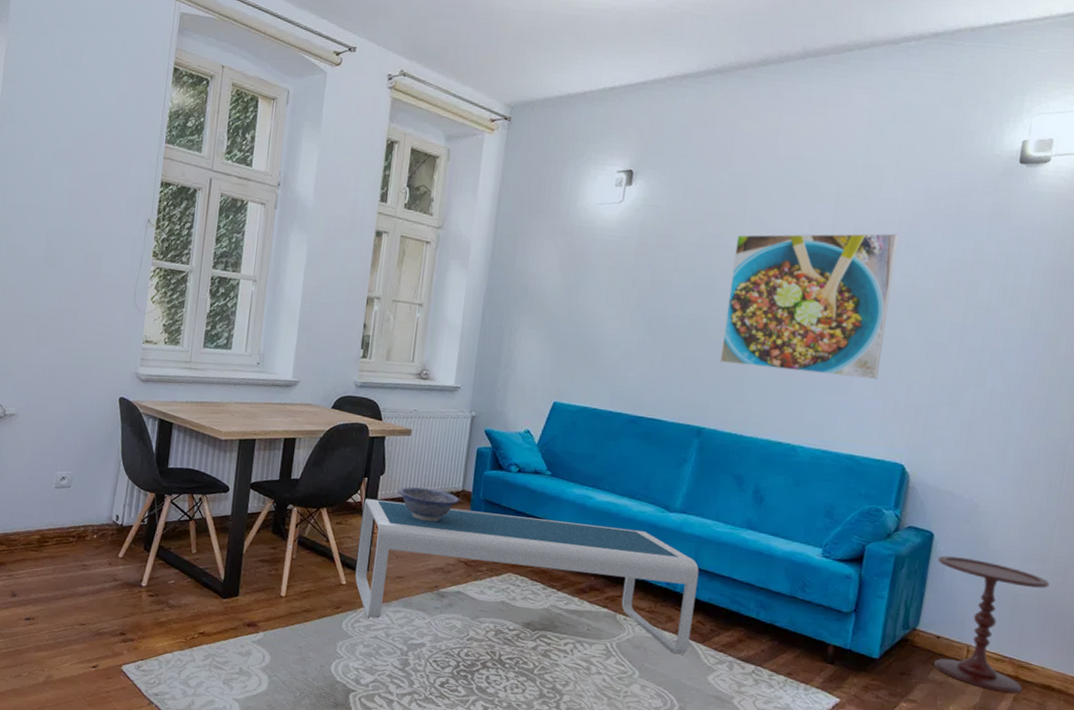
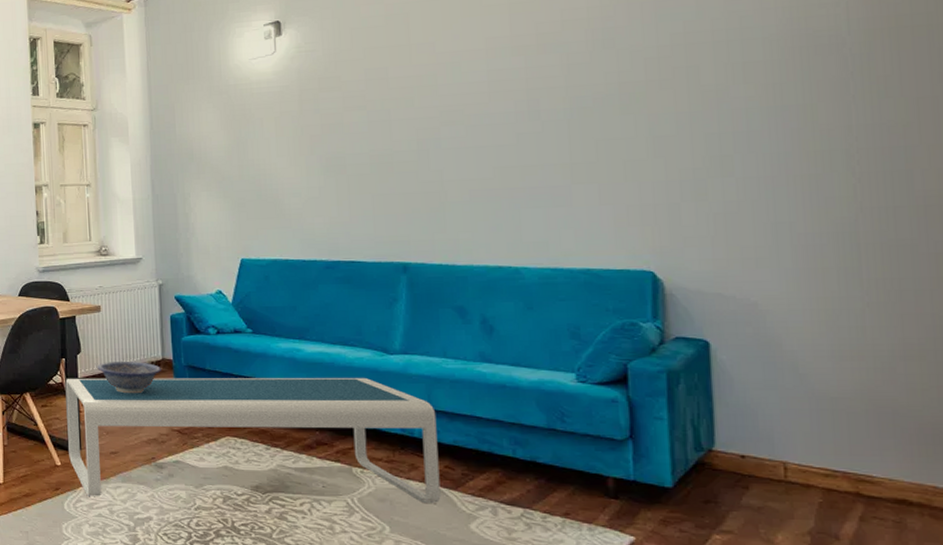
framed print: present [720,233,899,379] -> none [406,31,599,193]
side table: present [933,555,1050,694] -> none [721,364,875,513]

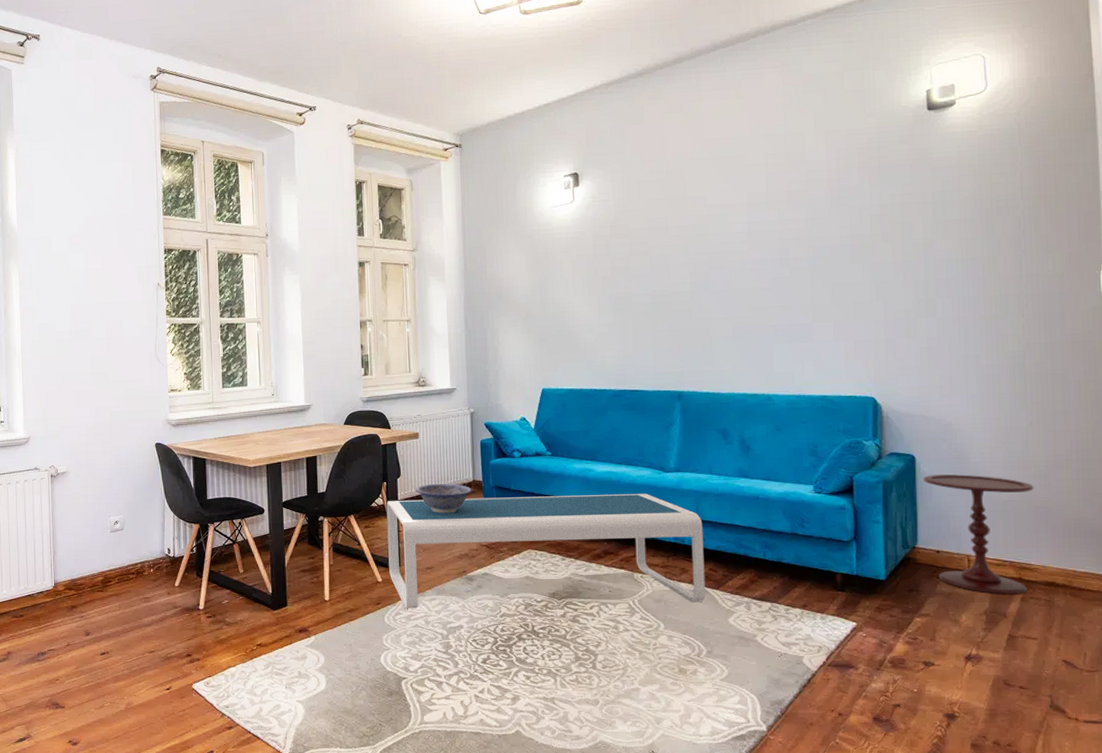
side table: none [721,364,875,513] -> present [923,474,1034,595]

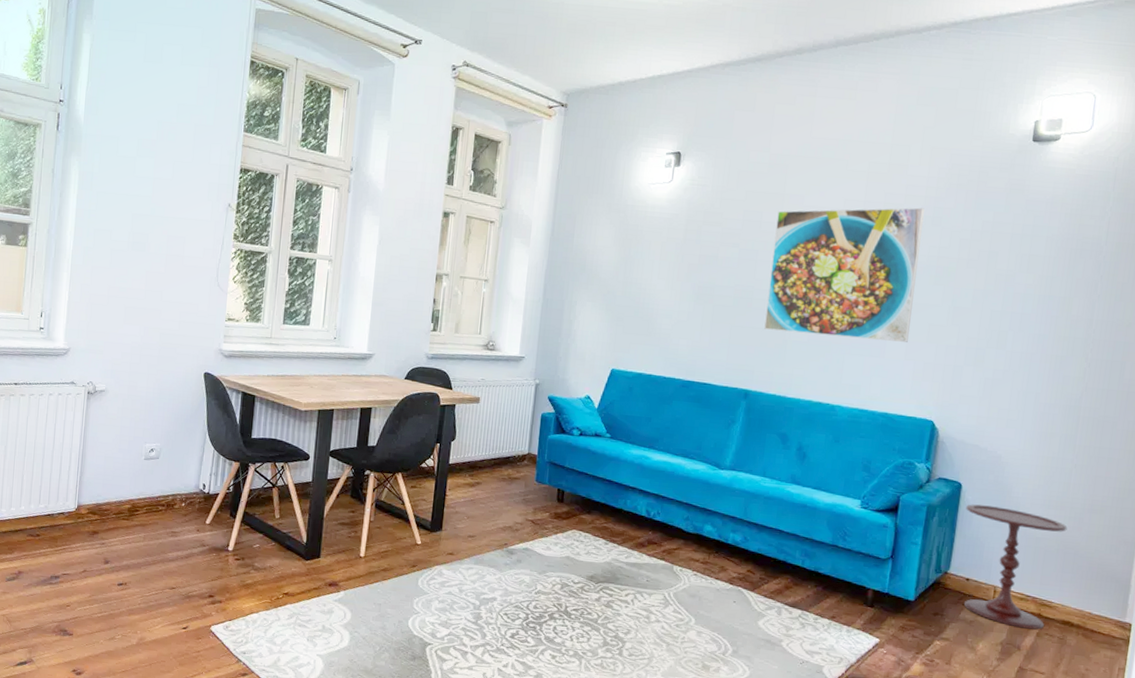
coffee table: present [386,494,706,609] -> none [429,463,749,601]
decorative bowl: present [415,483,472,513] -> none [468,451,526,484]
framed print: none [682,190,834,330] -> present [764,207,925,342]

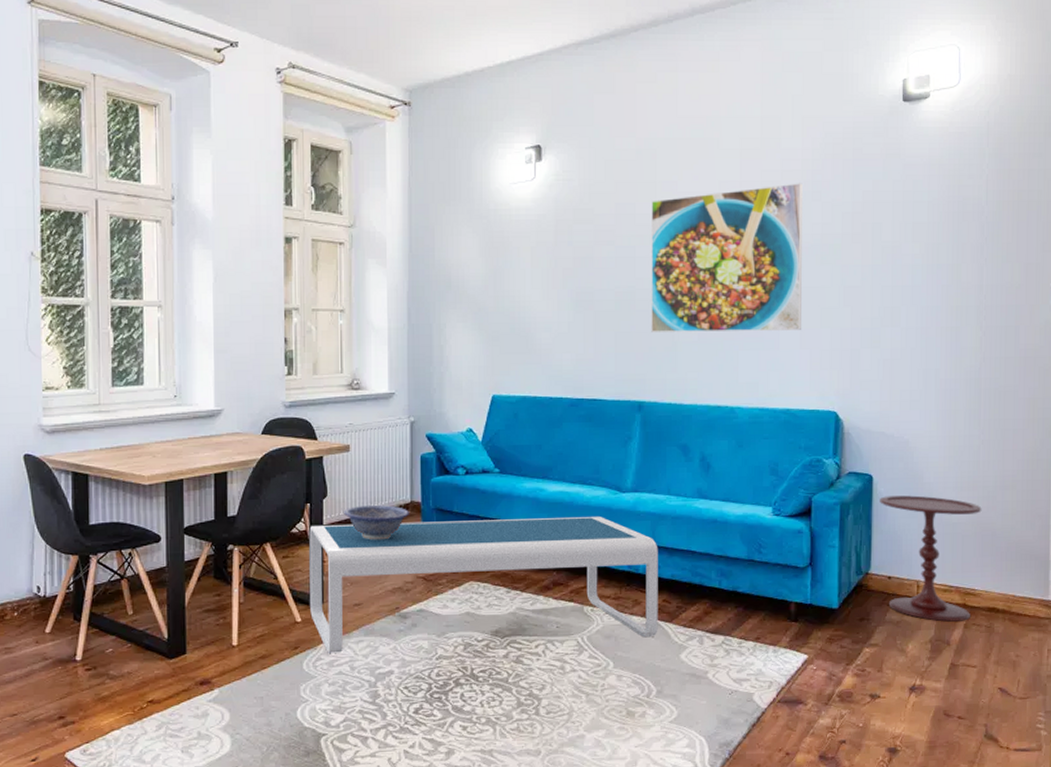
coffee table: none [429,463,749,601] -> present [309,517,658,653]
decorative bowl: none [468,451,526,484] -> present [344,504,409,540]

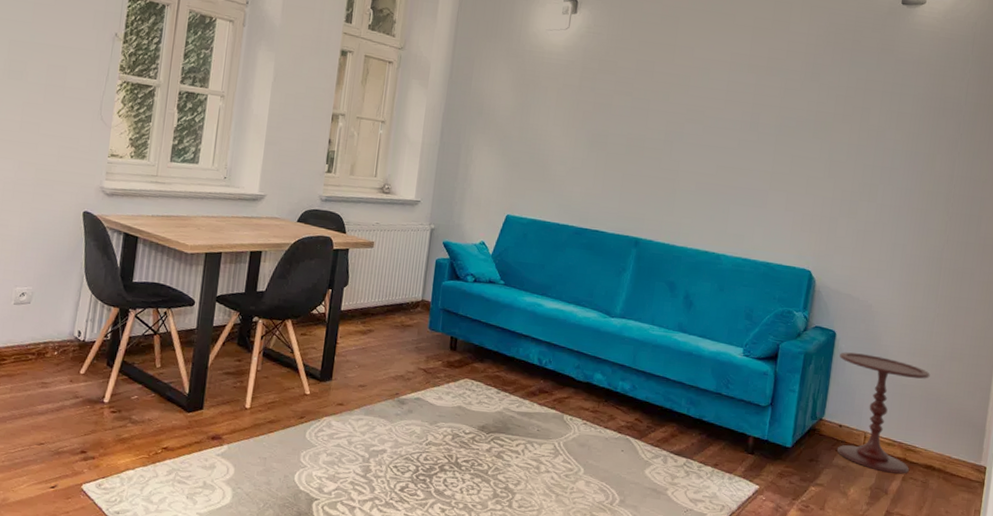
coffee table: present [309,517,658,653] -> none [319,310,637,450]
decorative bowl: present [344,504,409,540] -> none [361,297,419,331]
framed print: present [651,183,803,332] -> none [655,61,805,194]

